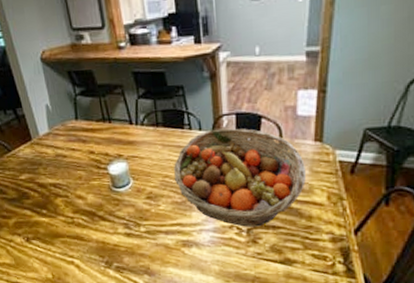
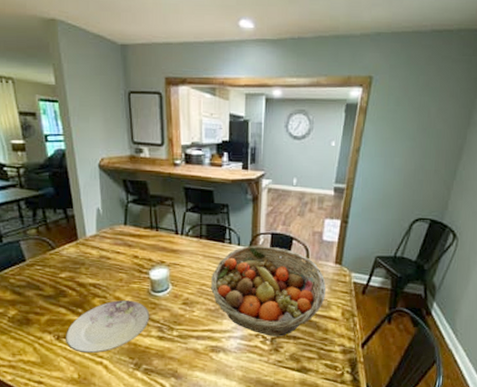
plate: none [34,198,115,254] -> present [66,300,150,354]

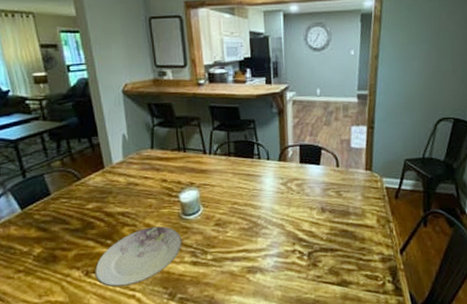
fruit basket: present [210,245,326,337] -> none [242,158,359,251]

